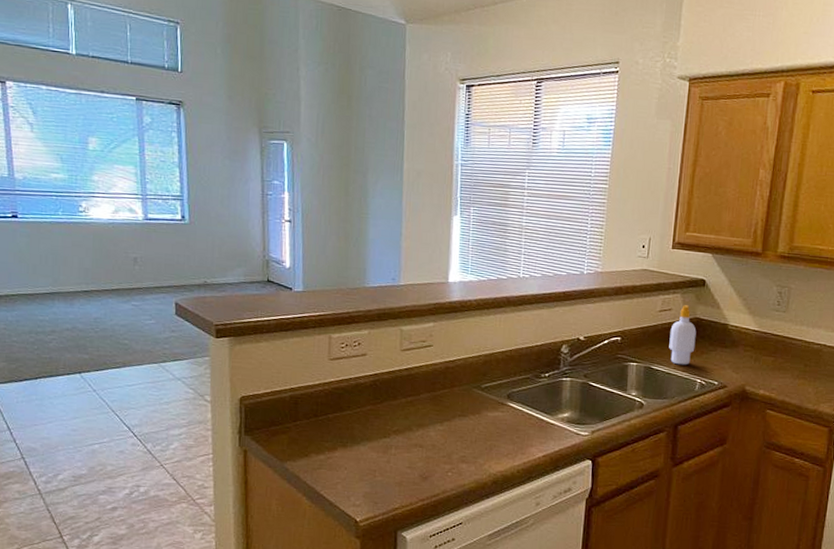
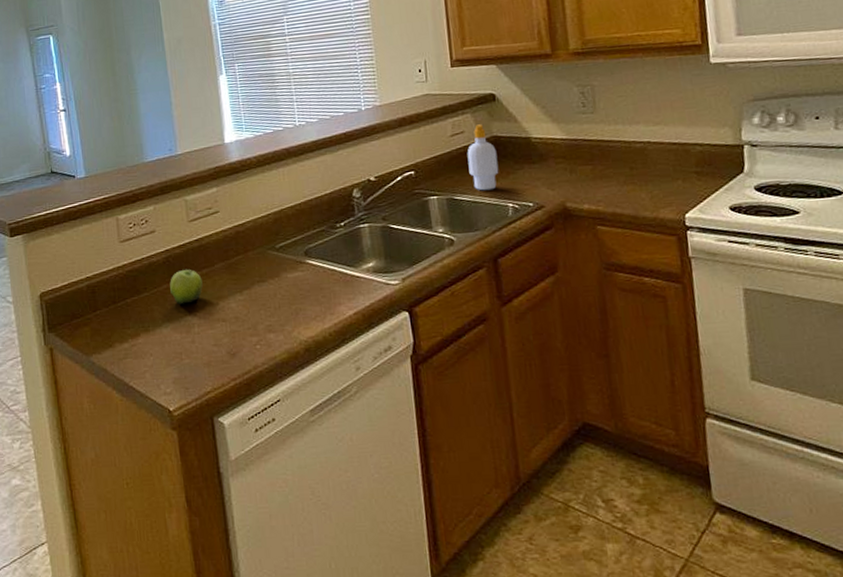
fruit: none [373,395,406,427] -> present [170,270,203,305]

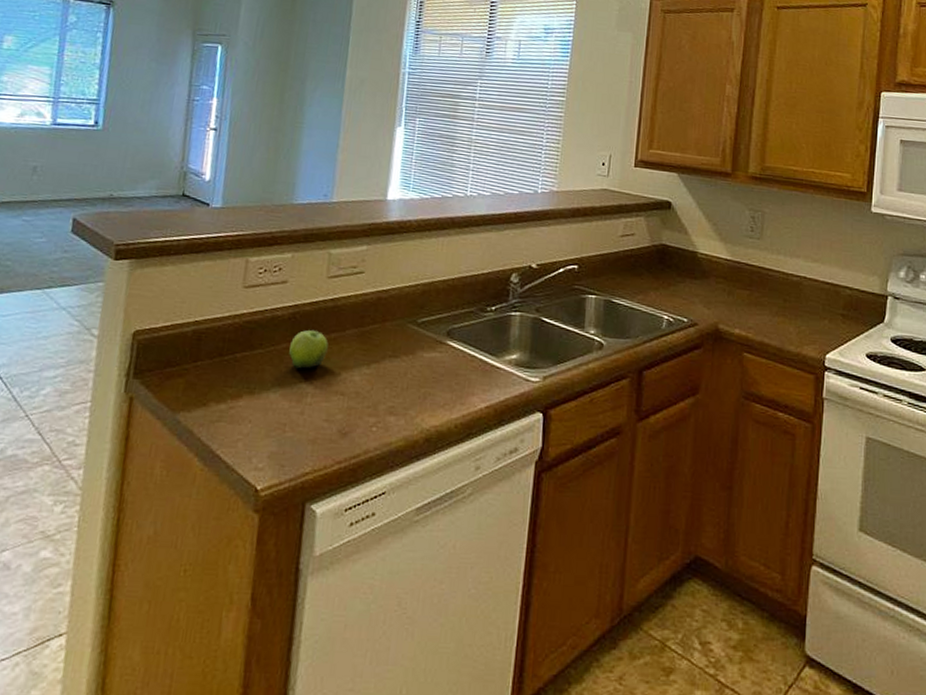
soap bottle: present [467,124,499,191] -> none [632,229,662,299]

